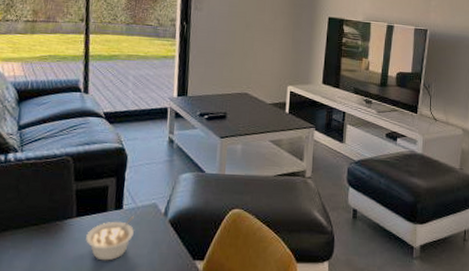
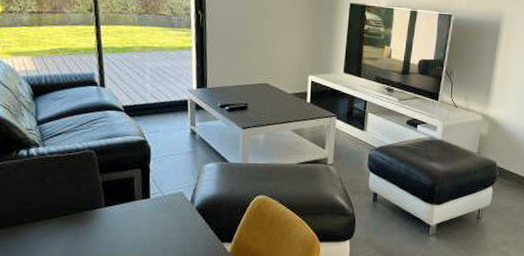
legume: present [86,216,135,261] -> none [116,205,164,246]

